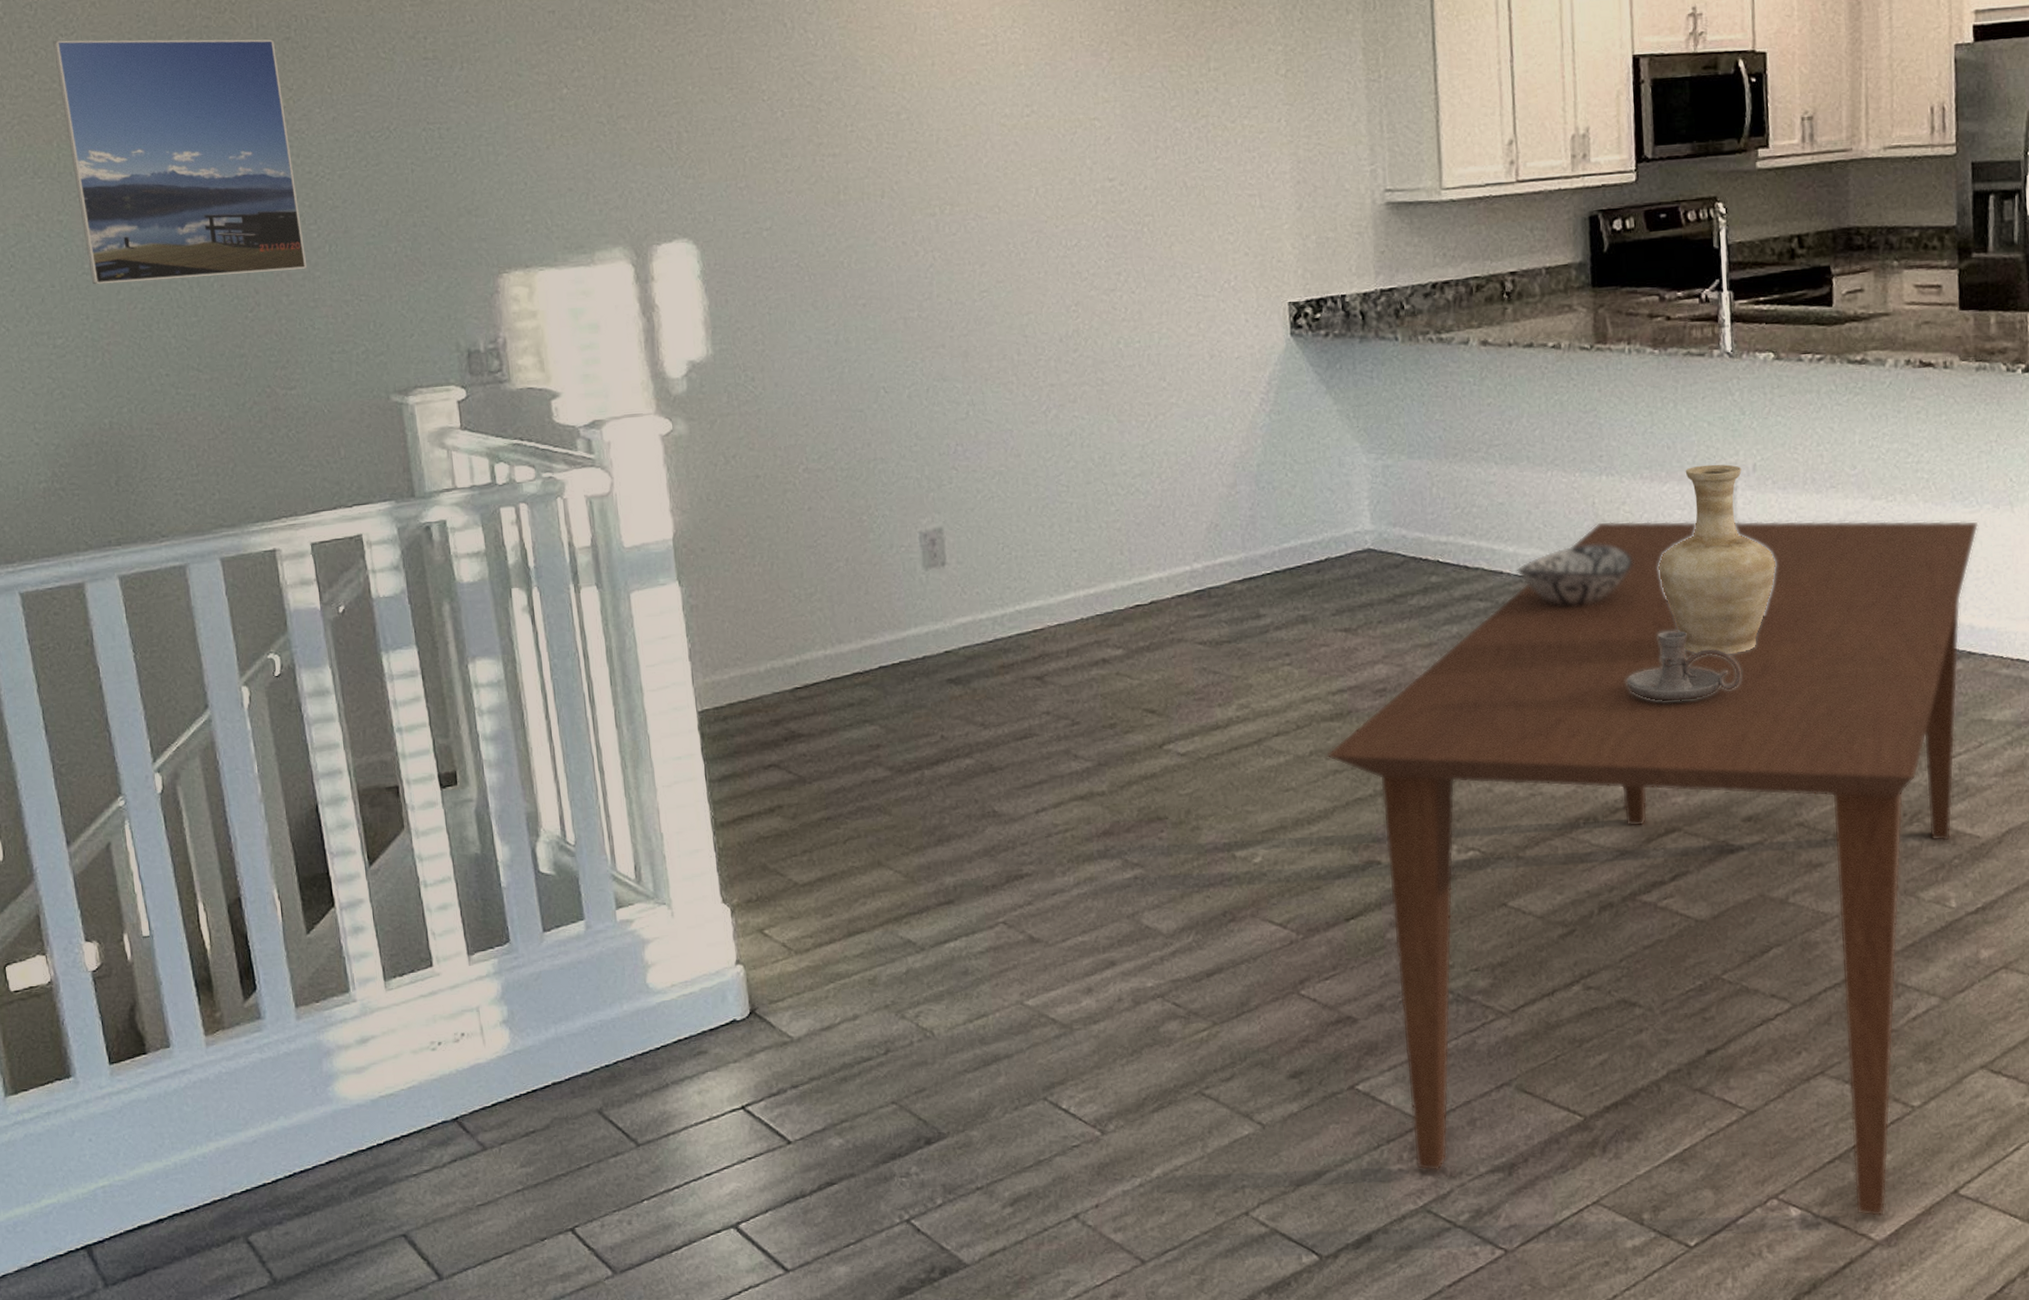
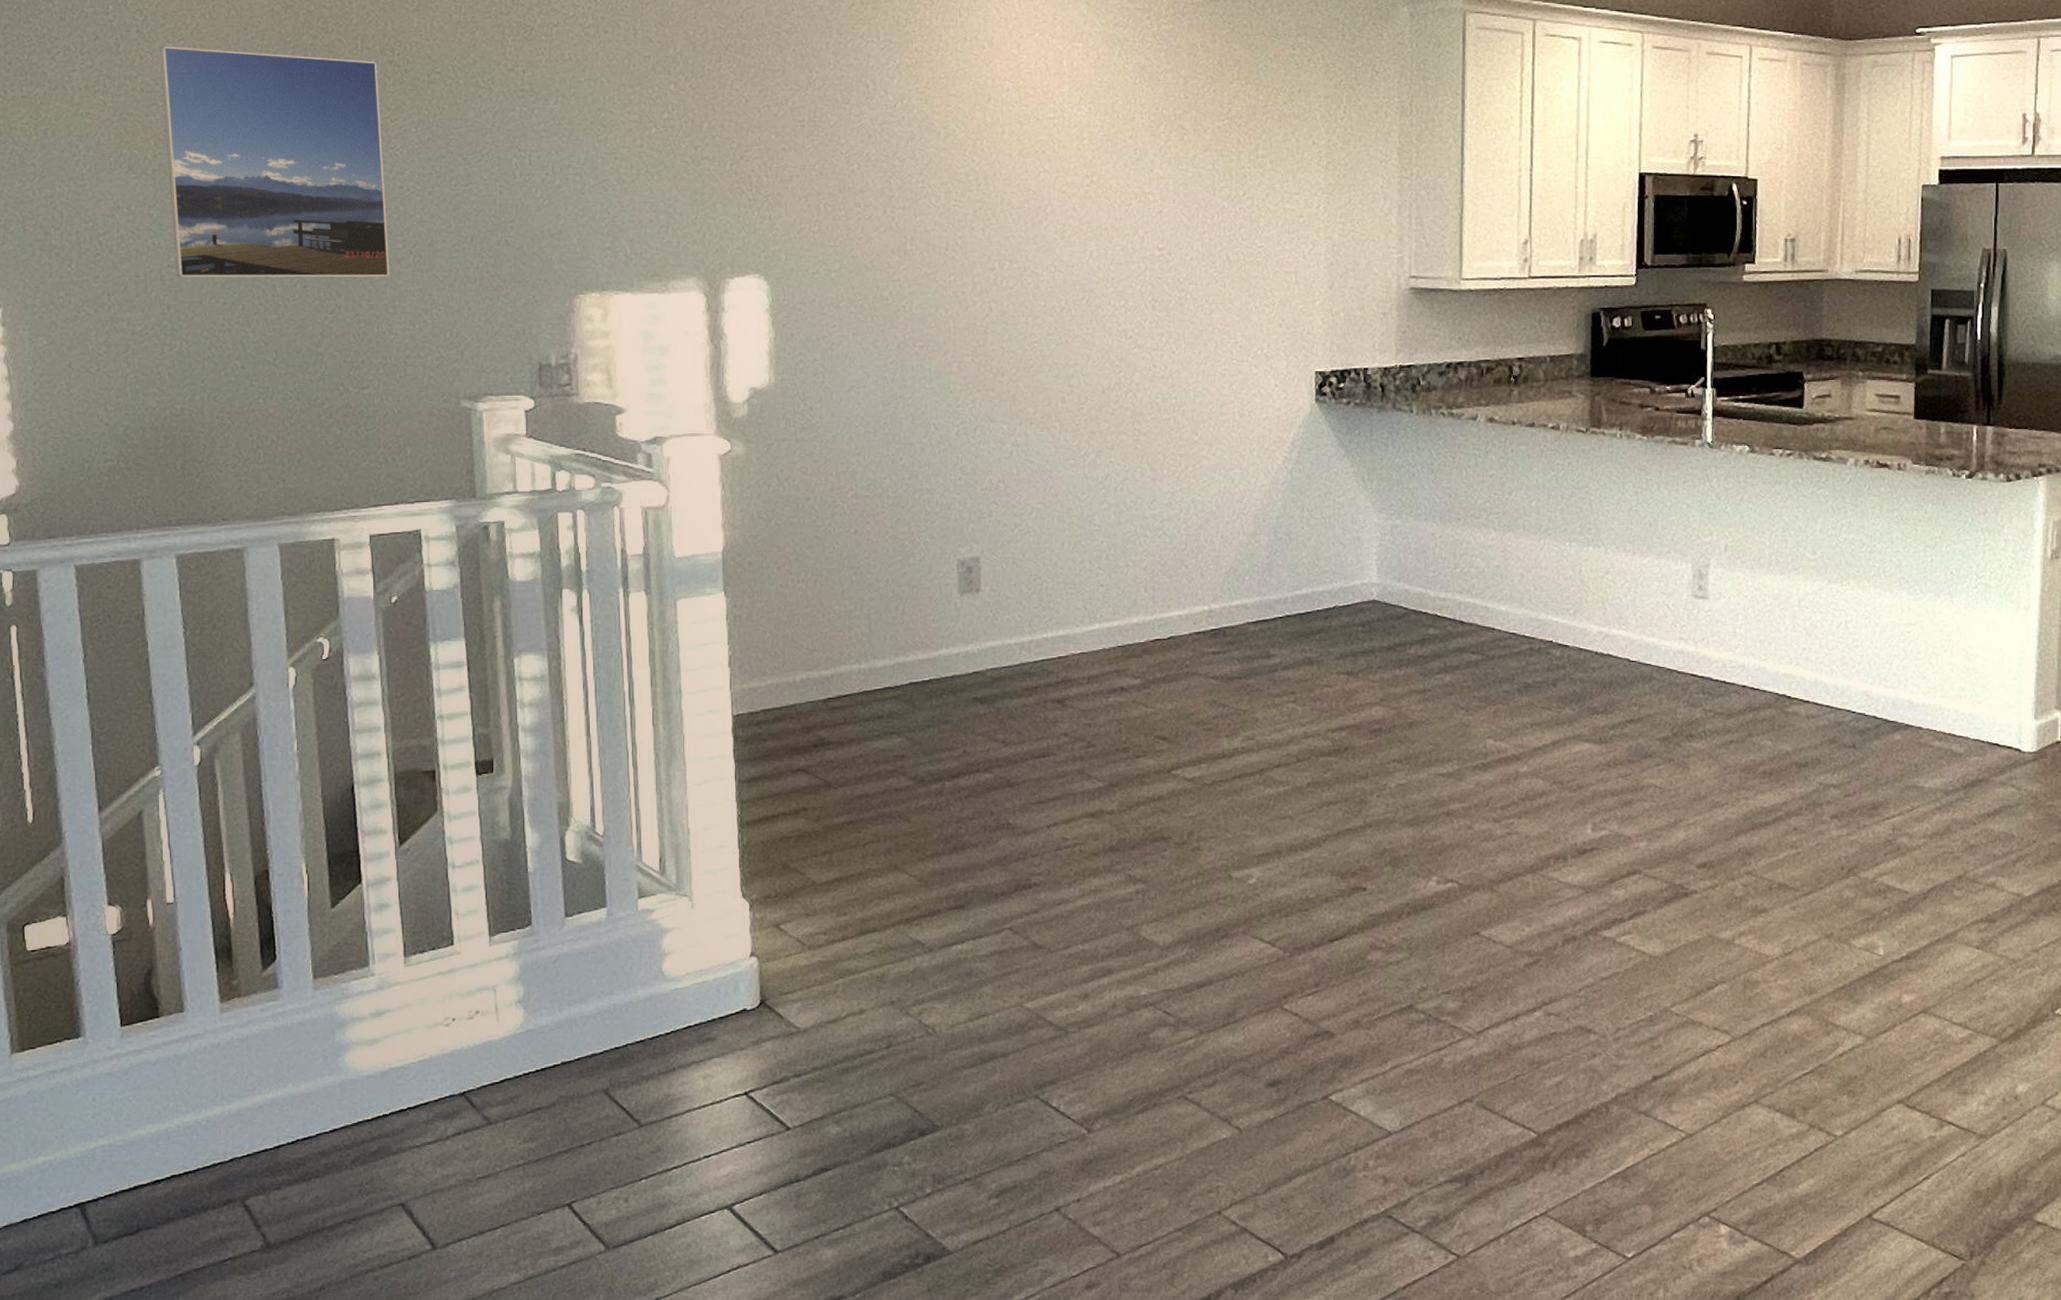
dining table: present [1327,520,1979,1217] -> none [1323,587,1921,1236]
decorative bowl: present [1517,544,1633,607] -> none [1507,608,1613,664]
candle holder: present [1626,631,1741,702] -> none [1600,691,1704,755]
vase: present [1658,464,1776,654] -> none [1635,542,1740,714]

